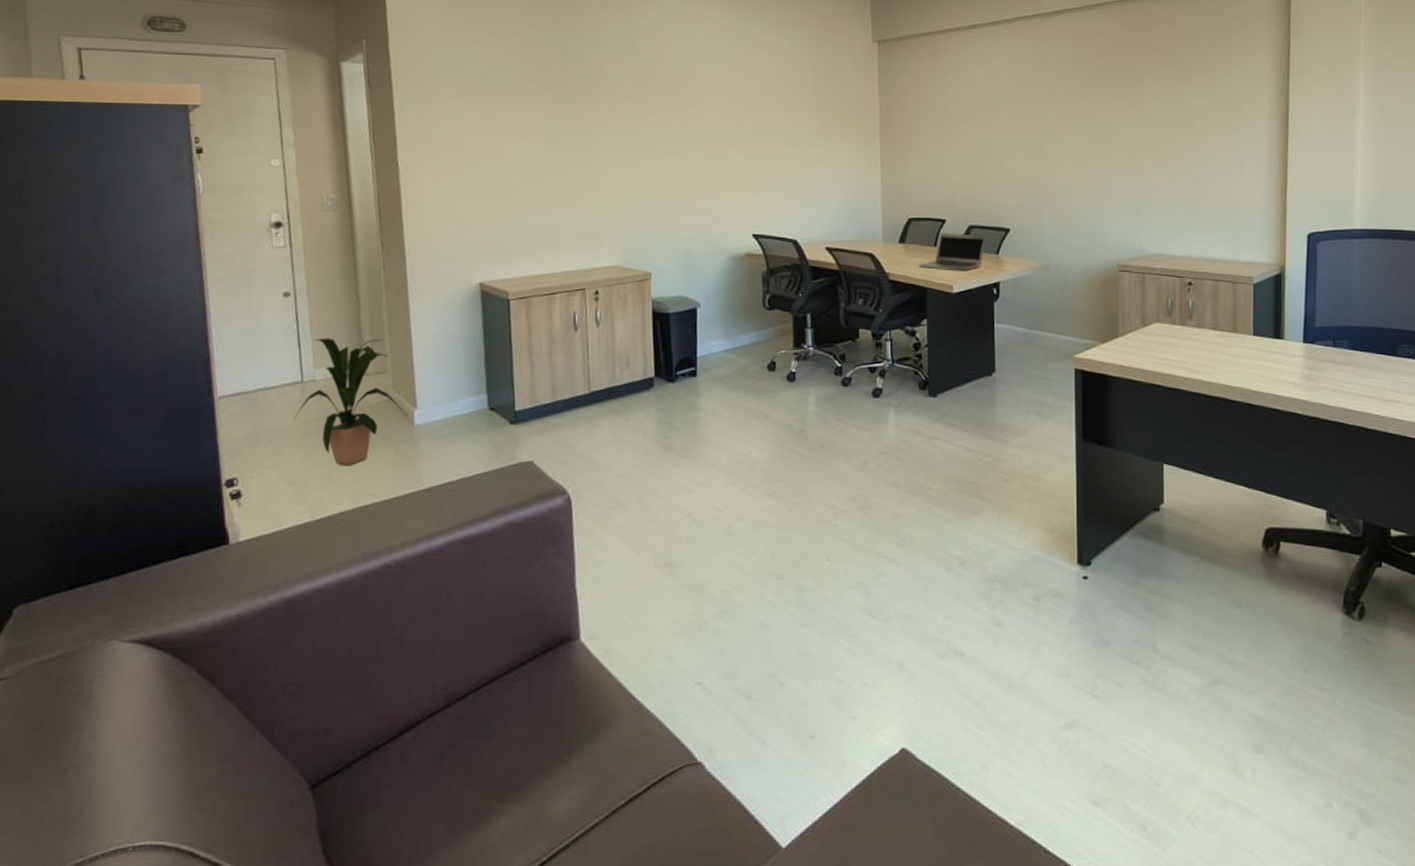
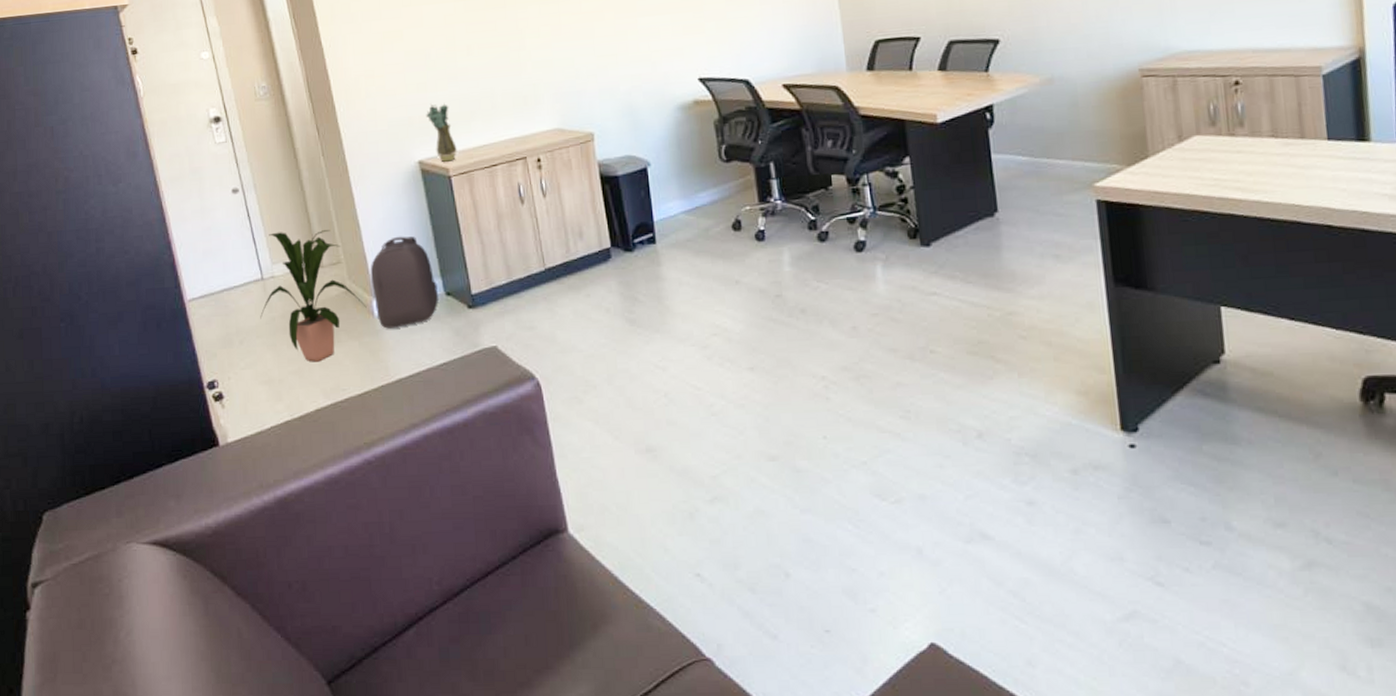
backpack: none [415,351,482,438] -> present [370,236,438,329]
vase: none [493,231,519,286] -> present [426,102,457,162]
laptop: present [919,233,986,272] -> none [894,50,972,97]

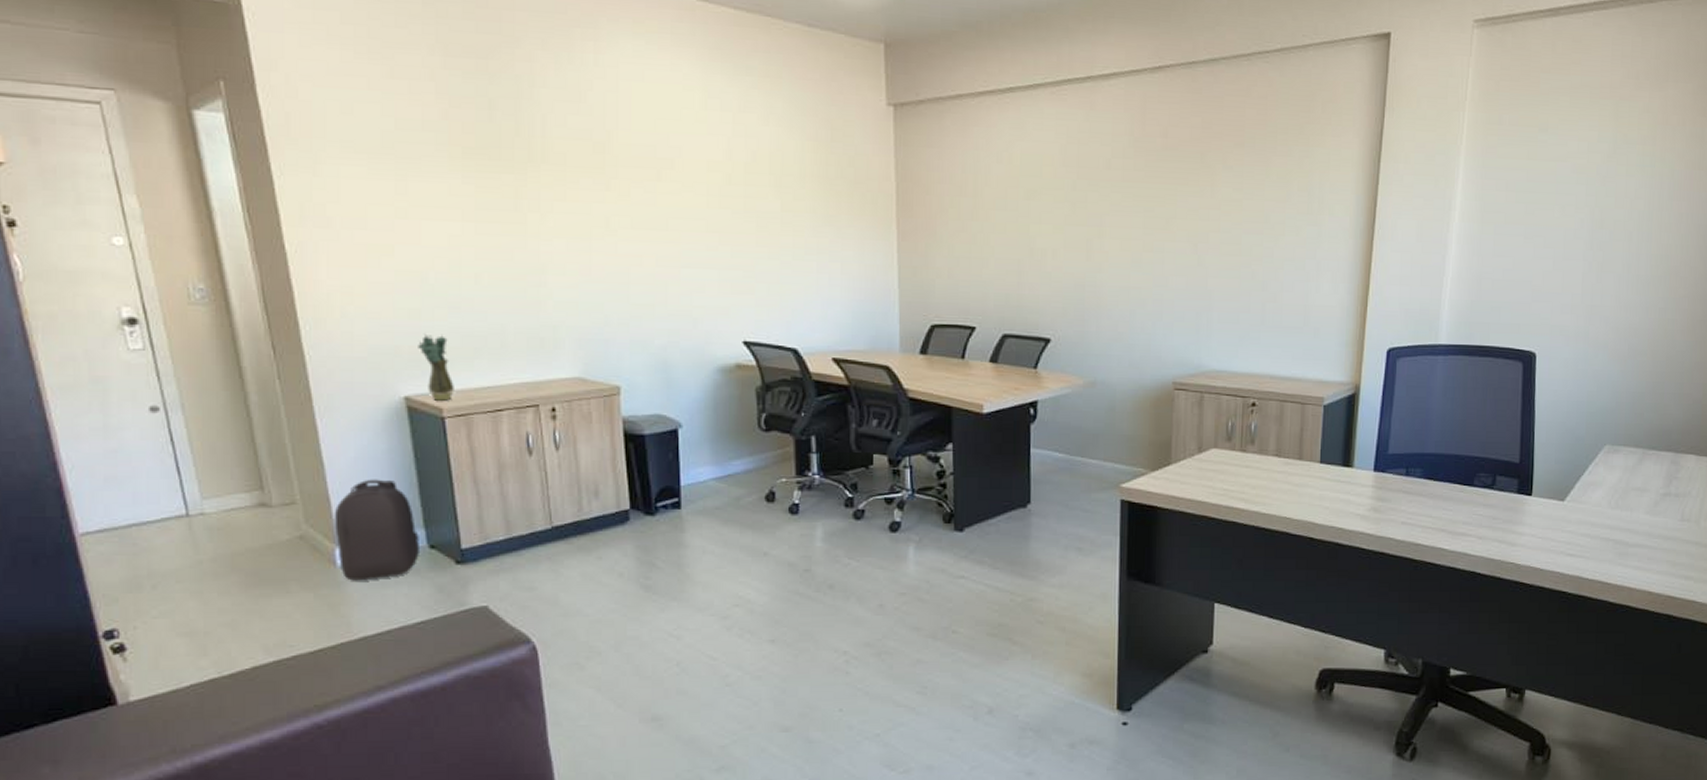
house plant: present [260,230,367,362] -> none [182,462,327,614]

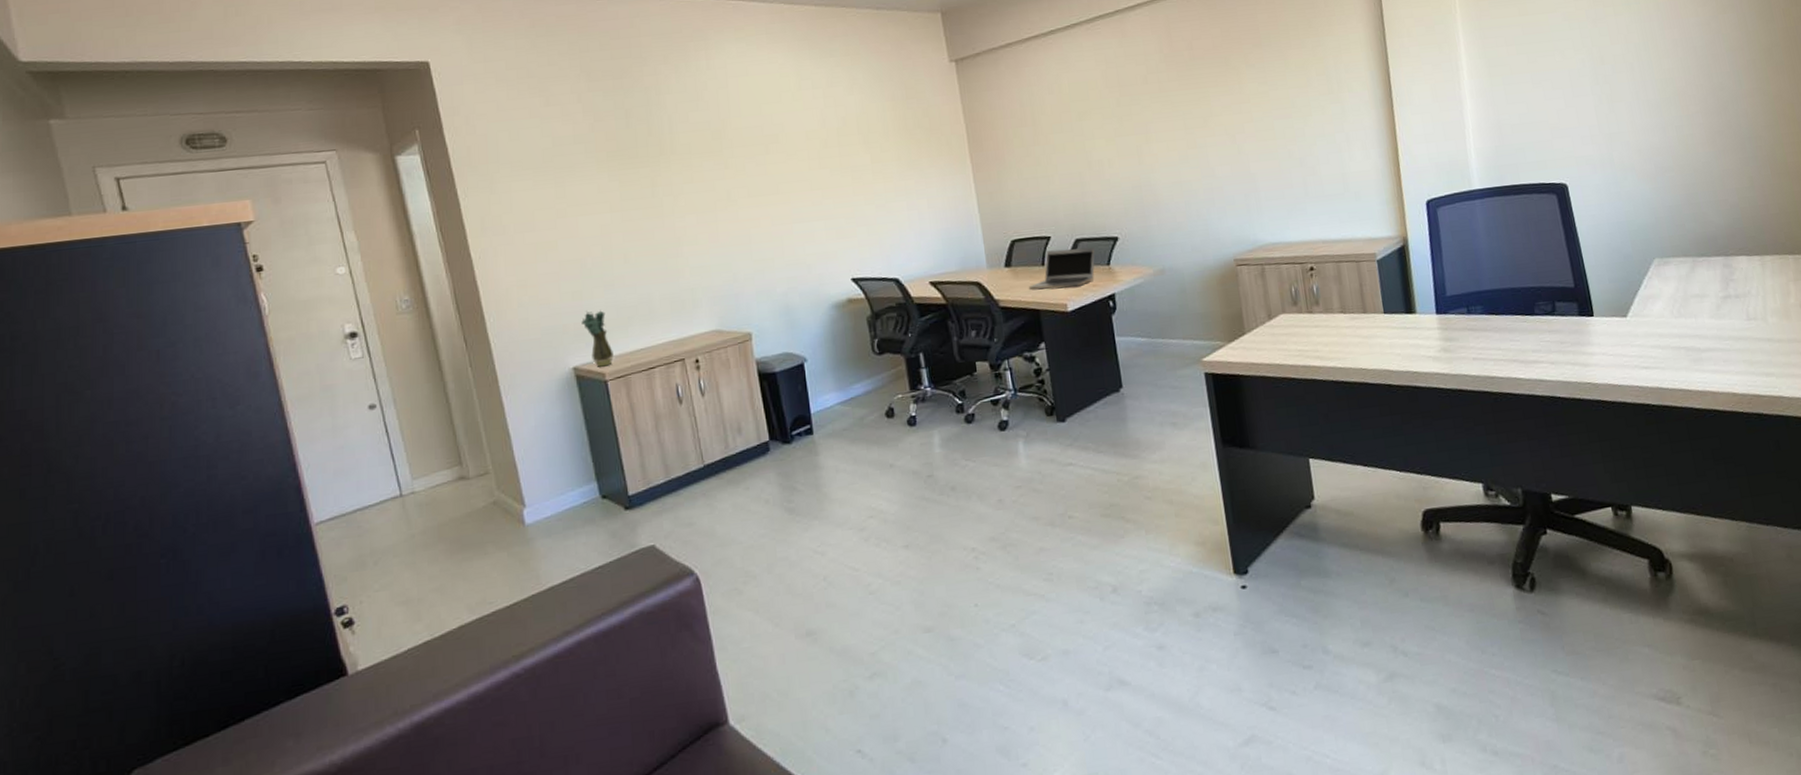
backpack: present [334,479,419,581] -> none [520,442,594,537]
laptop: none [944,343,1023,389] -> present [1029,247,1095,290]

